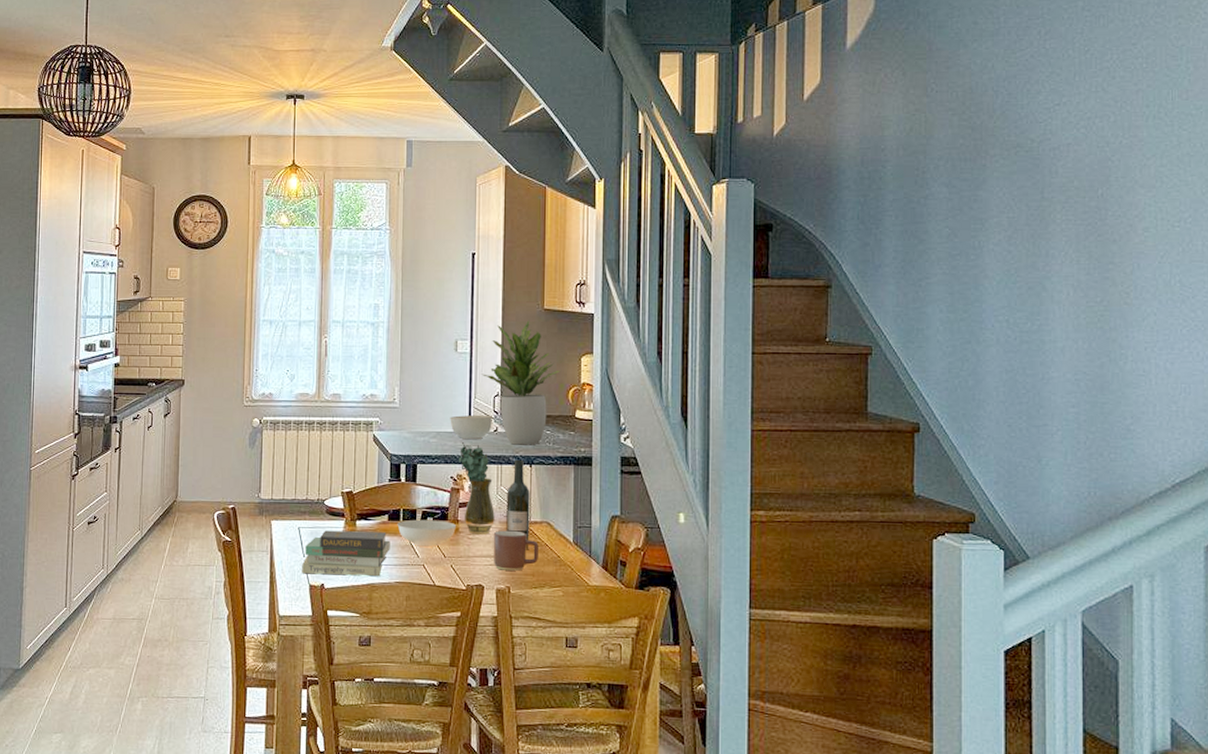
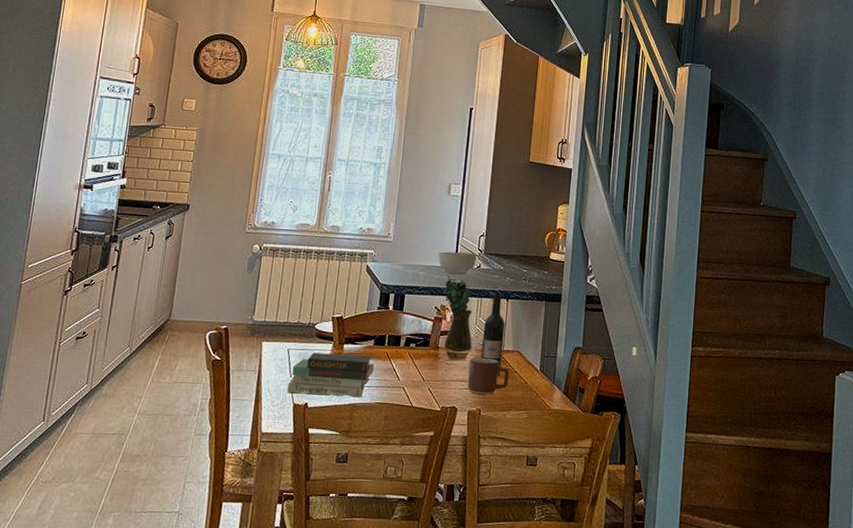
bowl: present [397,519,457,547] -> none [382,345,437,371]
potted plant: present [481,319,560,445] -> none [470,170,540,282]

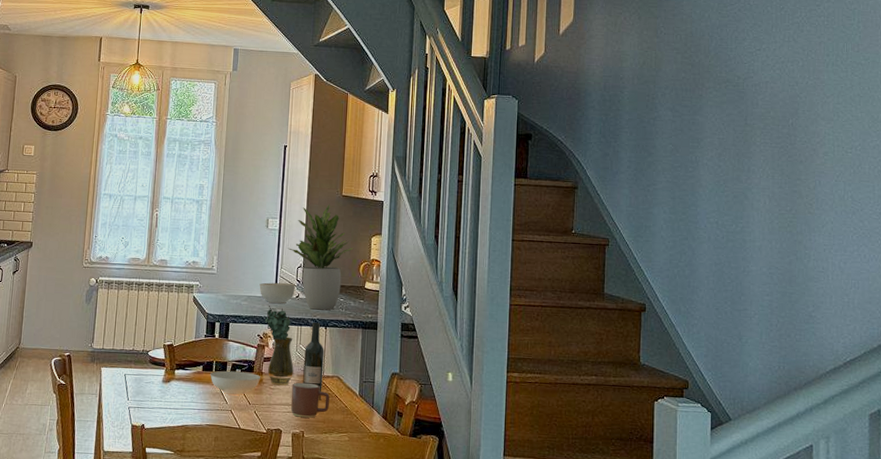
books: present [287,352,374,397] -> none [125,377,204,419]
bowl: none [382,345,437,371] -> present [210,370,261,395]
potted plant: none [470,170,540,282] -> present [288,203,354,310]

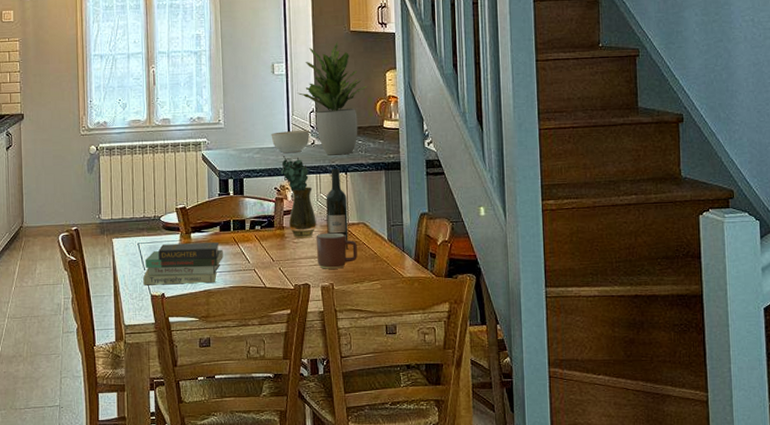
books: none [125,377,204,419] -> present [143,242,223,286]
bowl: present [210,370,261,395] -> none [228,228,283,253]

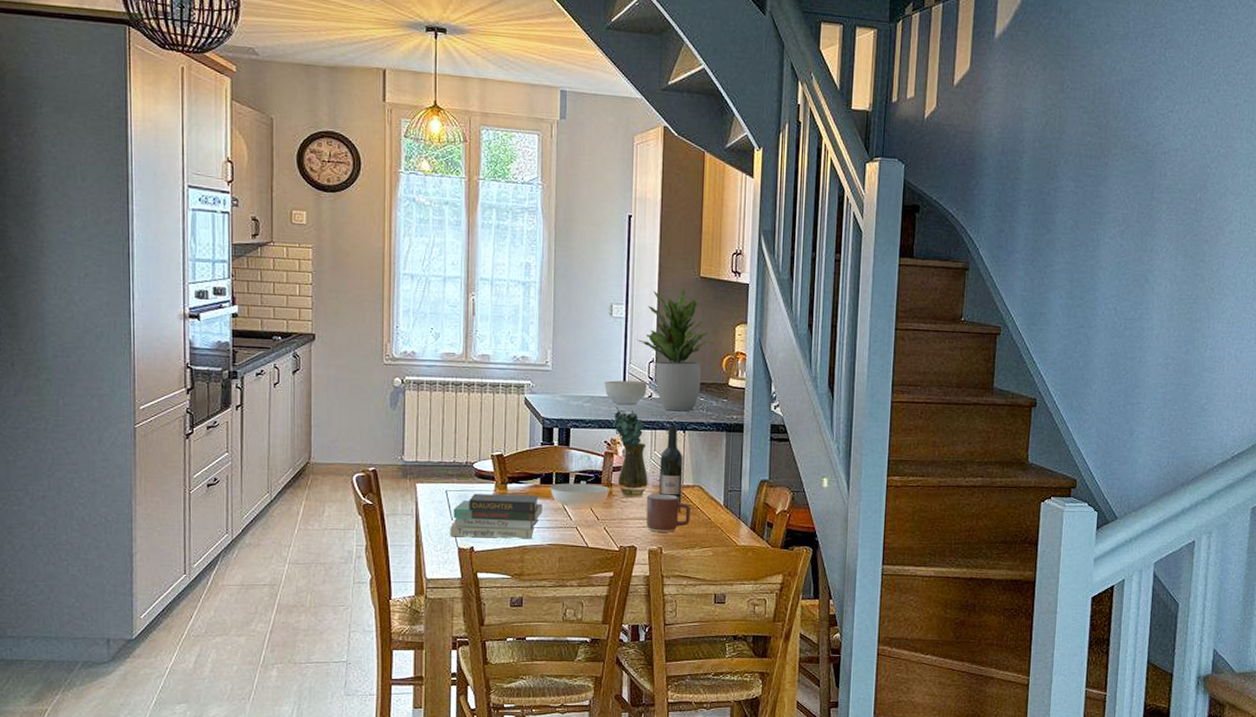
bowl: none [228,228,283,253] -> present [549,483,611,510]

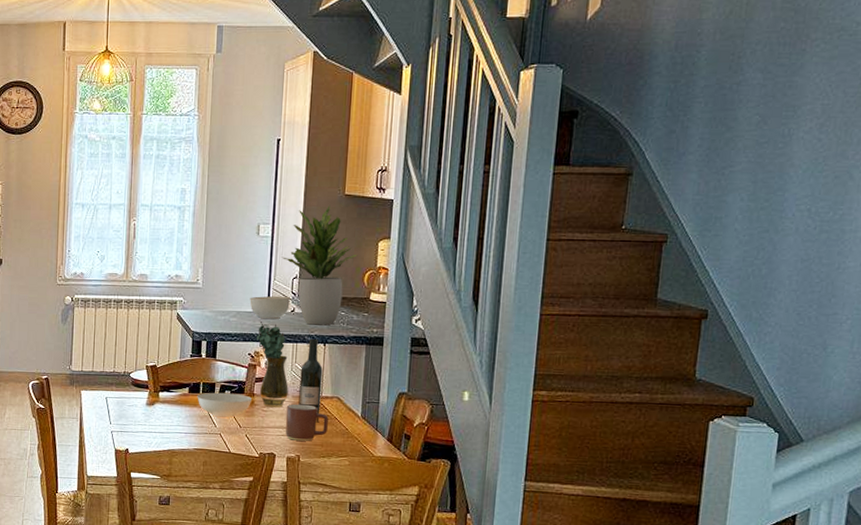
books: present [450,493,543,539] -> none [108,400,190,443]

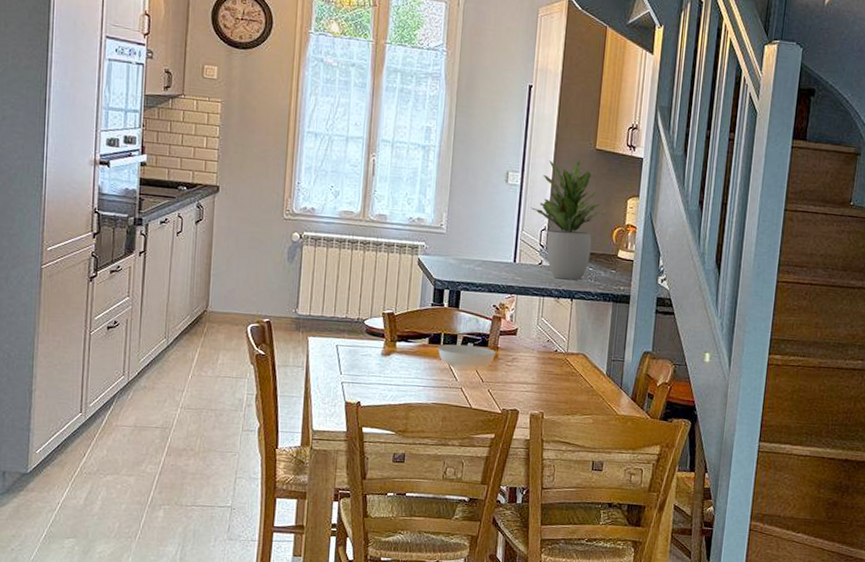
bowl: present [249,295,290,320] -> none [496,246,538,272]
vase: present [256,322,289,408] -> none [501,273,534,363]
mug: present [285,404,328,441] -> none [529,359,574,398]
wine bottle: present [298,338,323,423] -> none [544,293,569,380]

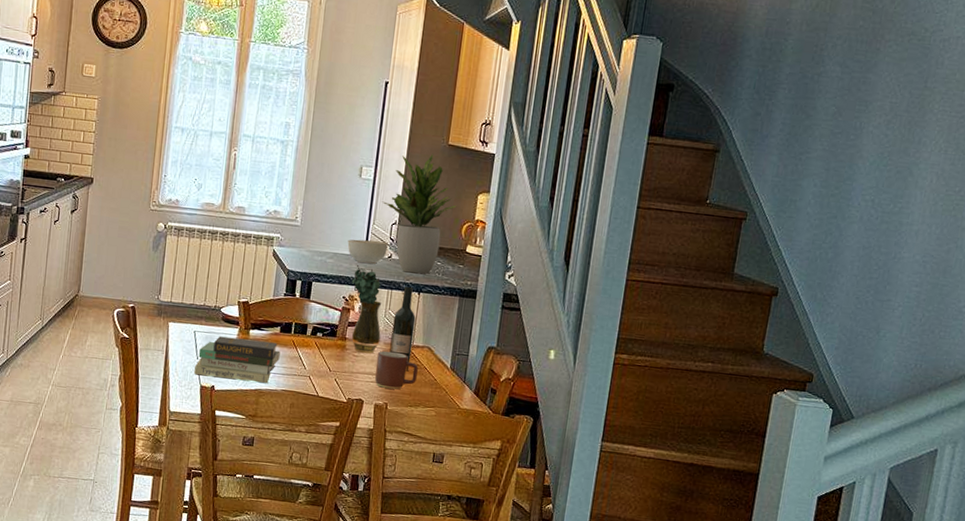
books: none [338,349,430,397] -> present [194,336,281,383]
bowl: present [437,344,497,372] -> none [288,333,344,361]
bowl: none [496,246,538,272] -> present [347,239,388,265]
vase: none [501,273,534,363] -> present [351,265,382,354]
mug: none [529,359,574,398] -> present [374,351,418,390]
wine bottle: none [544,293,569,380] -> present [389,286,416,372]

